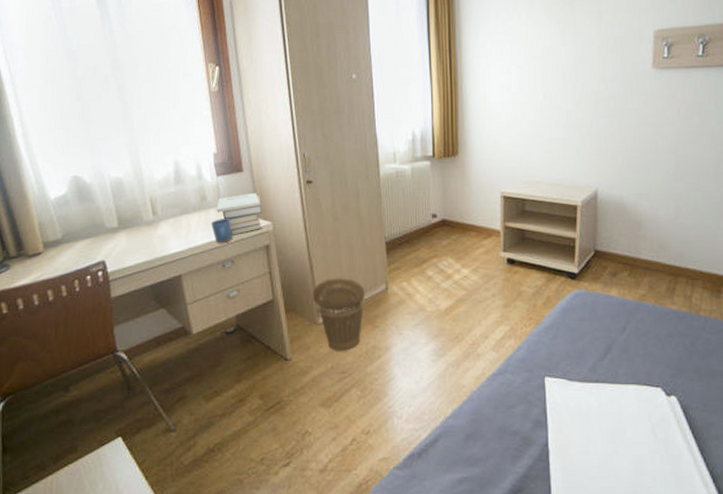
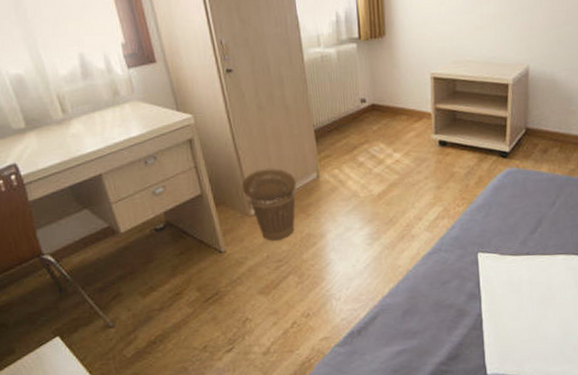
mug: present [210,219,232,243] -> none [126,113,152,139]
books: present [217,192,262,235] -> none [131,84,183,131]

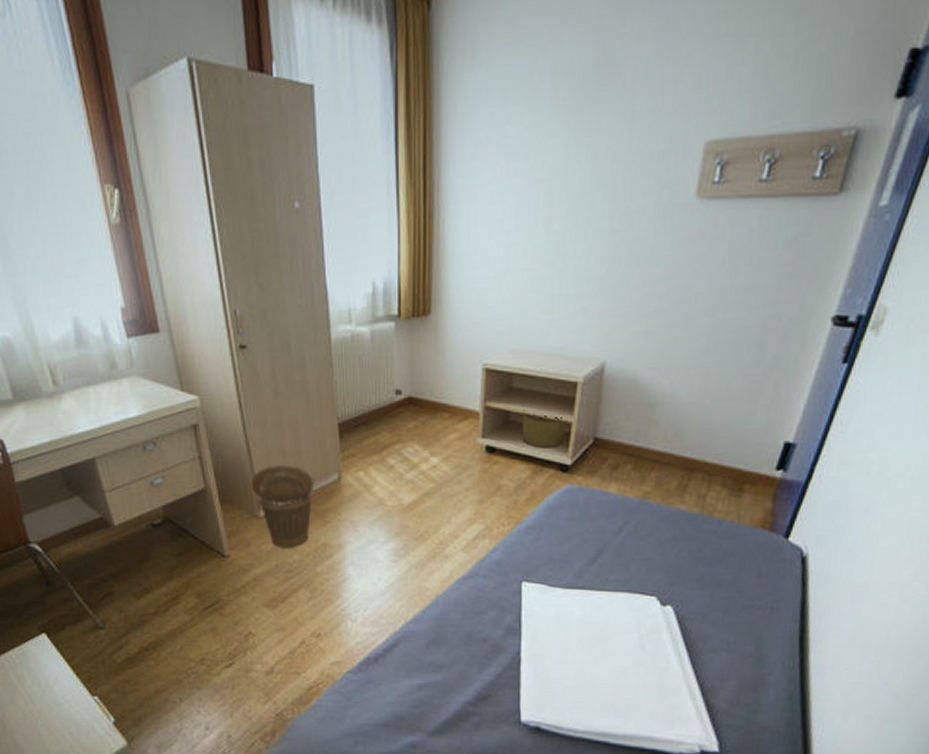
basket: none [466,109,504,140] -> present [522,410,568,448]

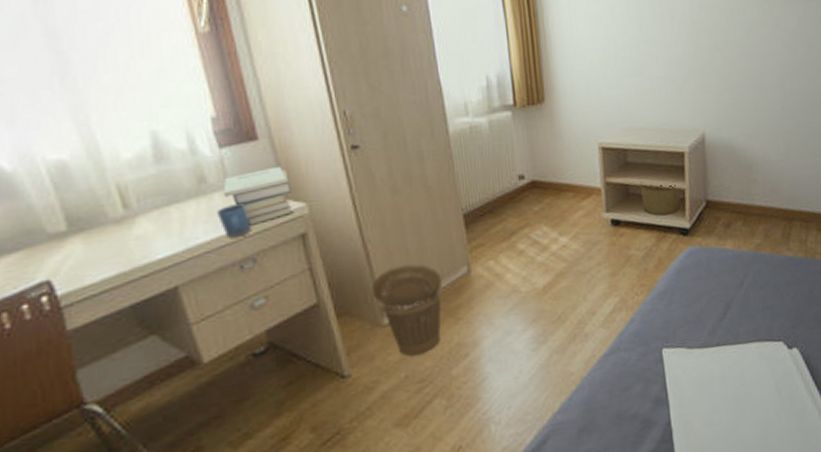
mug: none [124,391,152,420] -> present [216,204,251,237]
books: none [130,359,187,412] -> present [223,166,293,226]

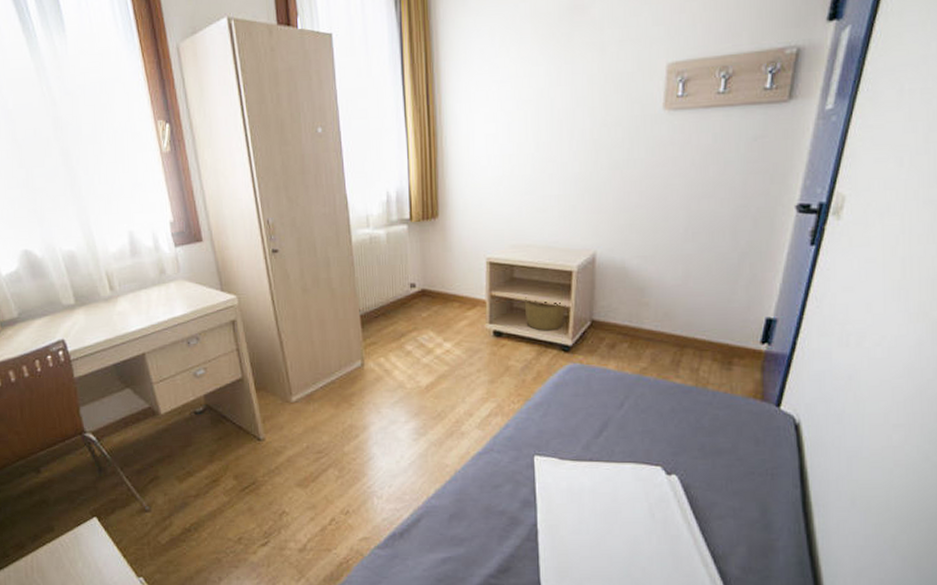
mug: present [216,204,251,237] -> none [171,293,196,319]
books: present [223,166,293,226] -> none [177,264,226,311]
laundry basket: present [371,263,444,356] -> none [283,353,341,431]

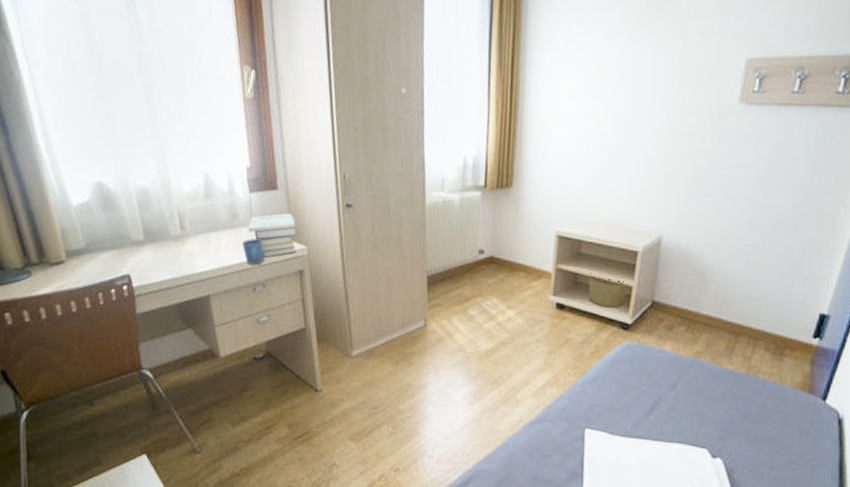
mug: none [171,293,196,319] -> present [241,239,264,264]
books: none [177,264,226,311] -> present [248,213,297,257]

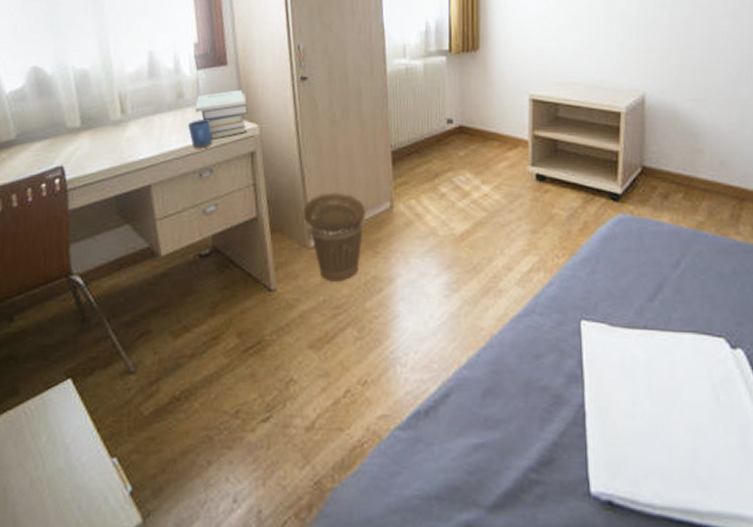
laundry basket: none [346,309,403,387] -> present [303,192,366,282]
basket: present [588,273,629,308] -> none [569,138,615,177]

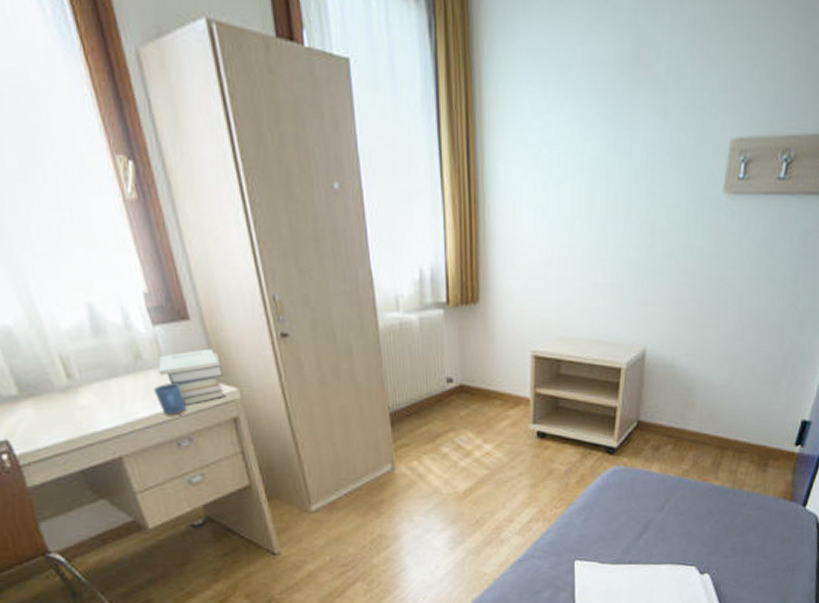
laundry basket: present [303,192,366,282] -> none [299,456,368,542]

